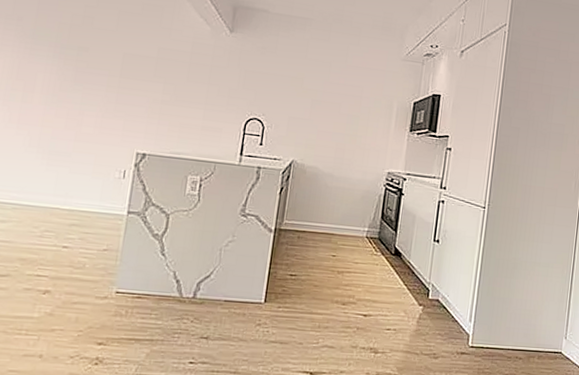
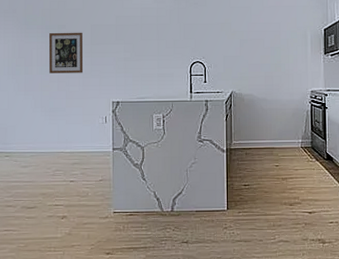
wall art: none [56,55,111,112] -> present [49,32,84,74]

